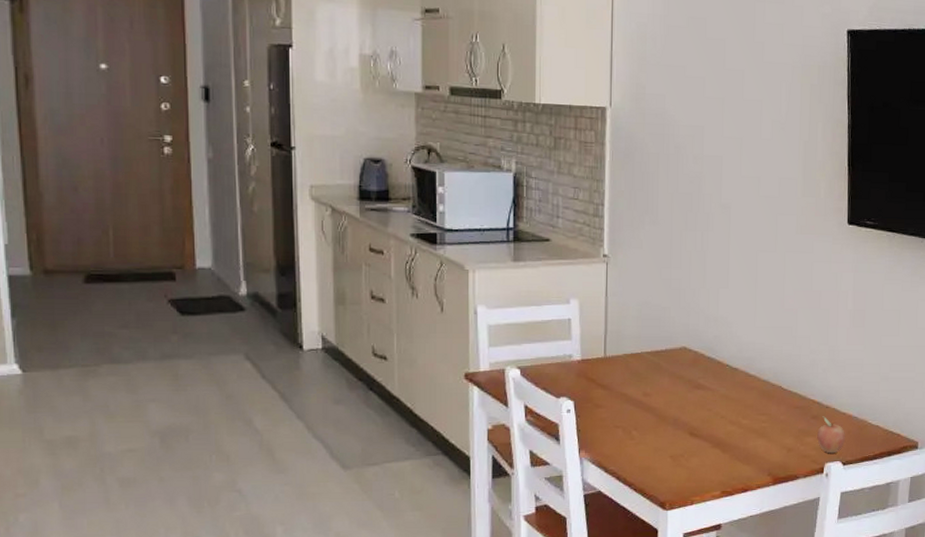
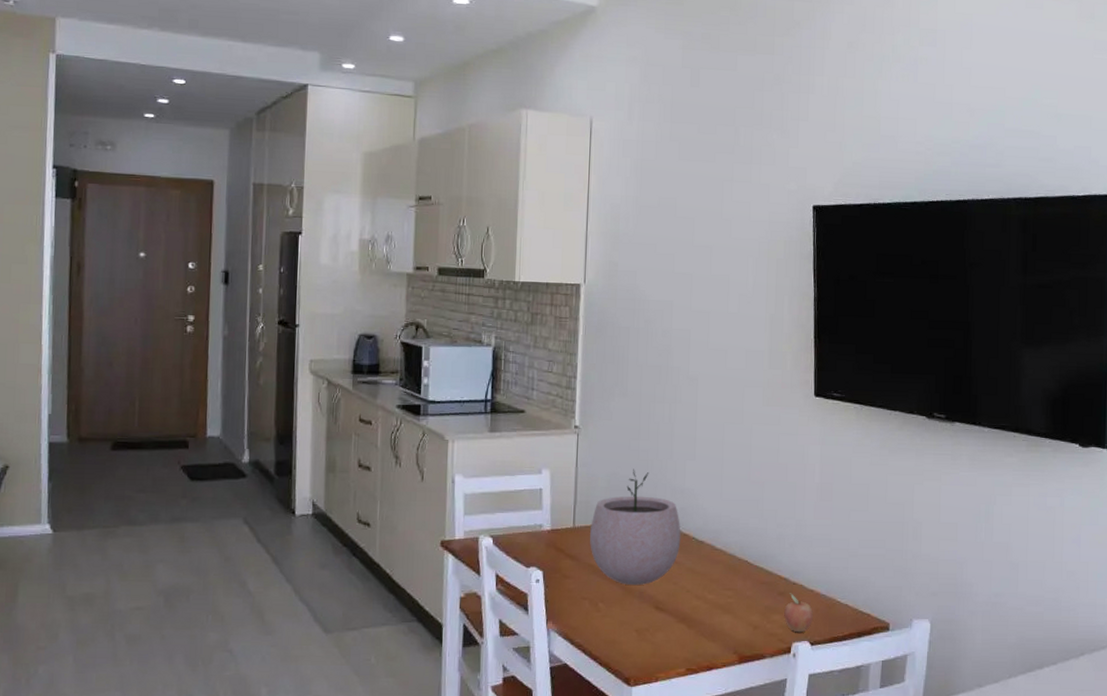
plant pot: none [622,297,715,413] -> present [590,468,681,586]

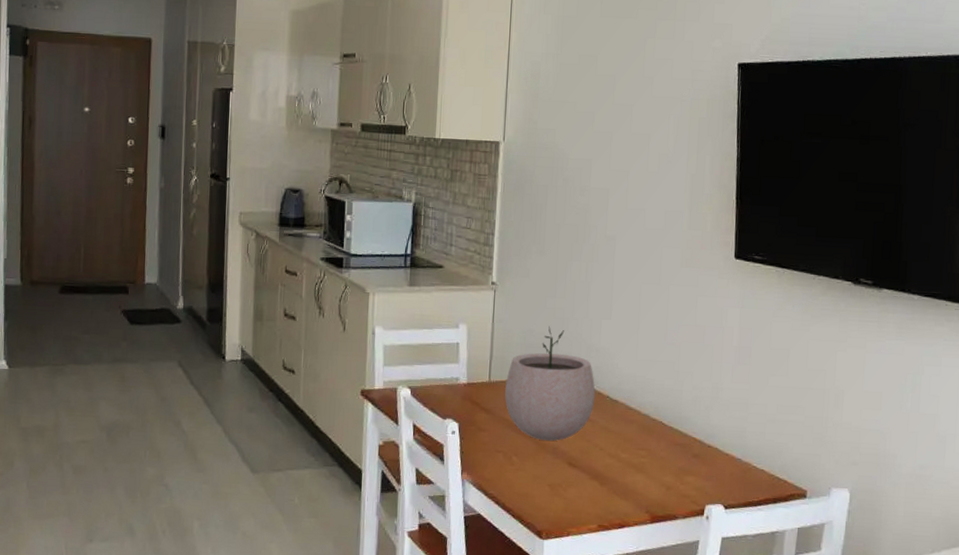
fruit: present [784,593,813,633] -> none [698,455,728,496]

